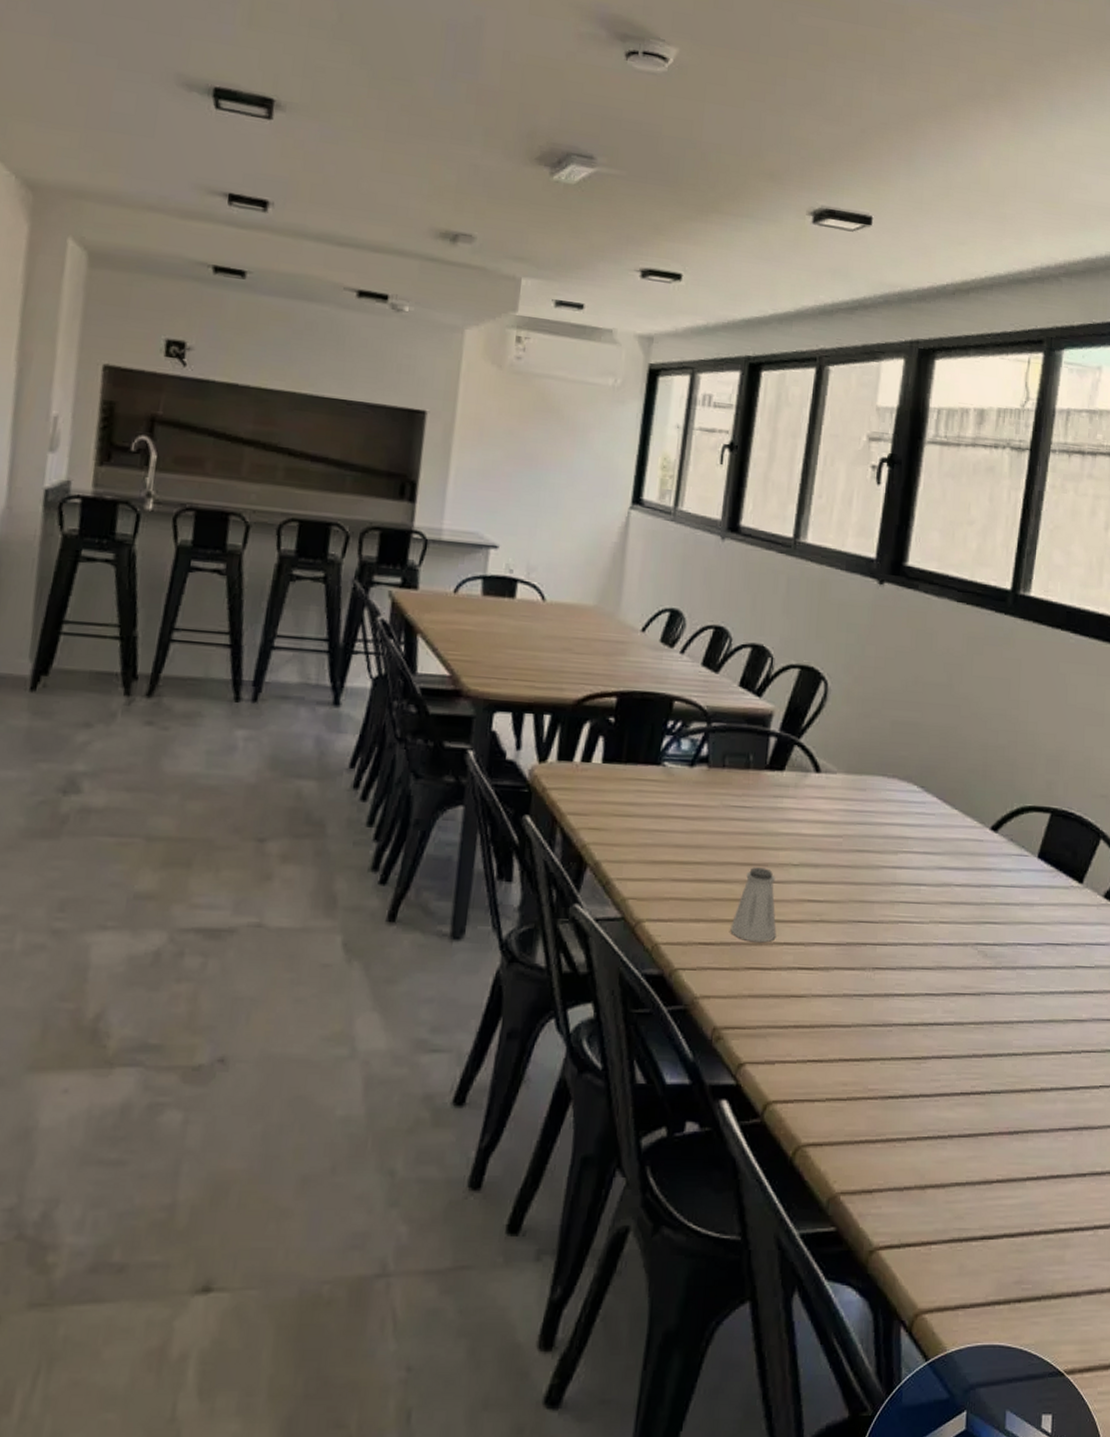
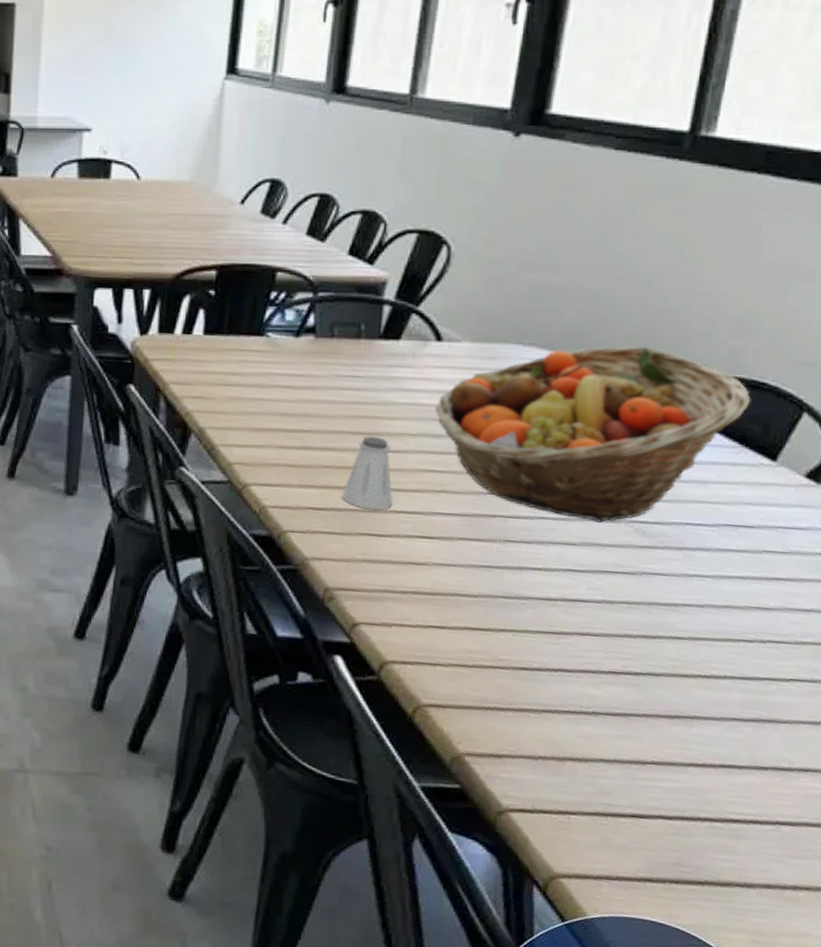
fruit basket: none [813,779,1063,946] -> present [434,346,752,523]

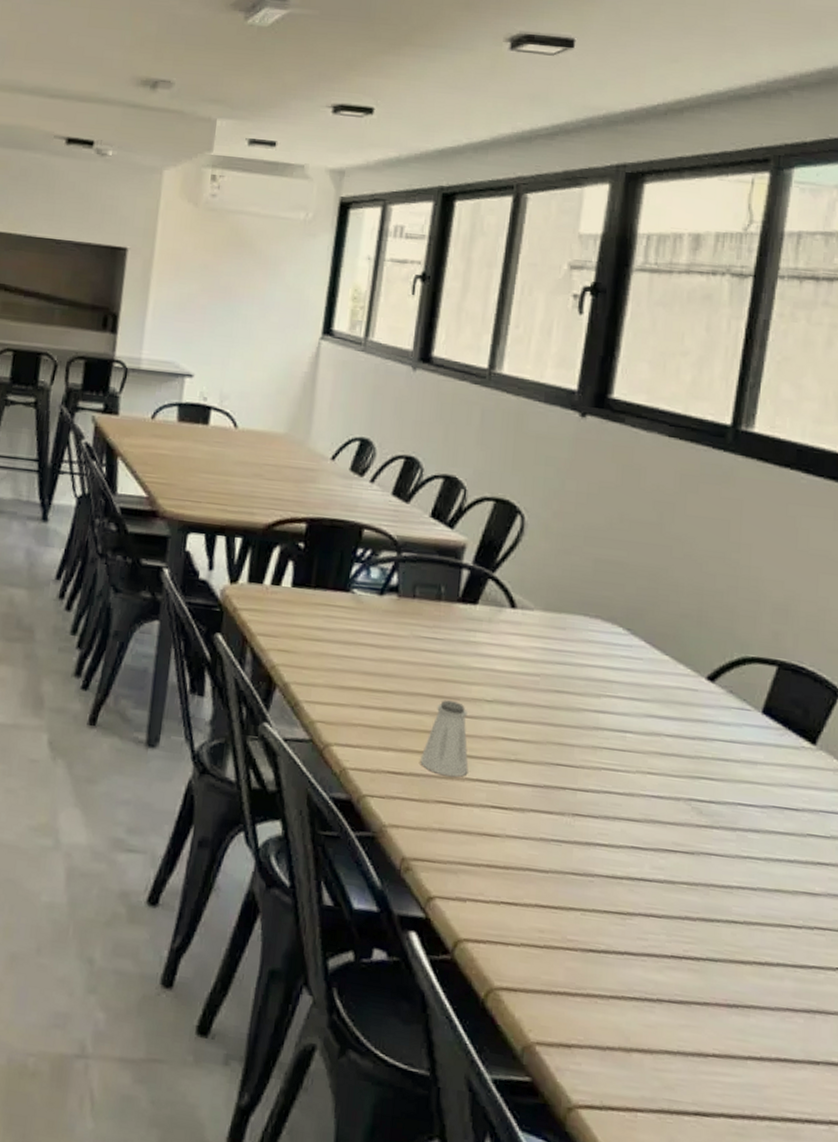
fruit basket: present [434,346,752,523] -> none [508,623,792,800]

